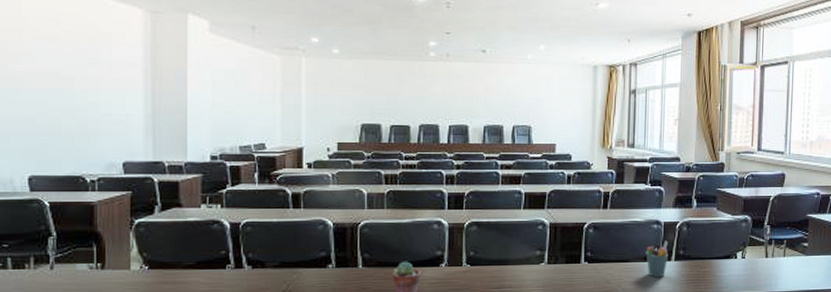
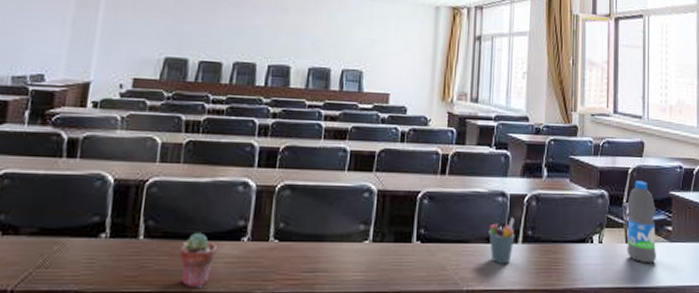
water bottle: none [767,207,794,273] -> present [627,181,656,264]

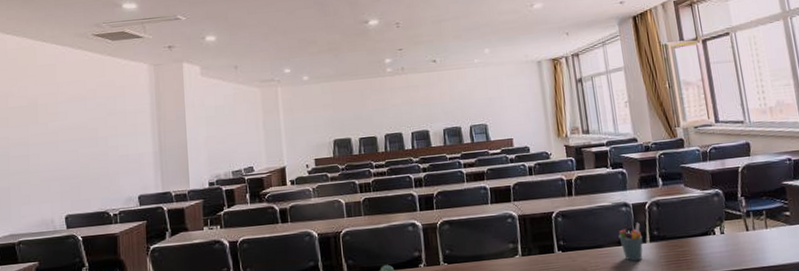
water bottle: present [627,181,656,264] -> none [742,176,779,246]

